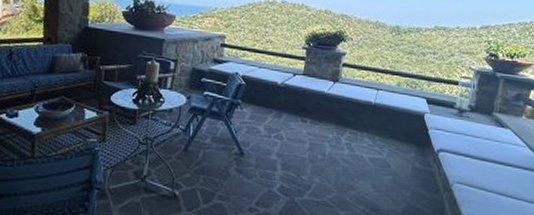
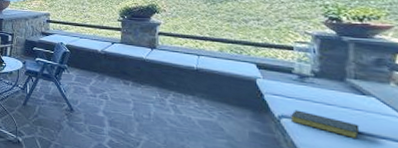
hardback book: none [446,143,496,168] -> present [290,110,360,140]

